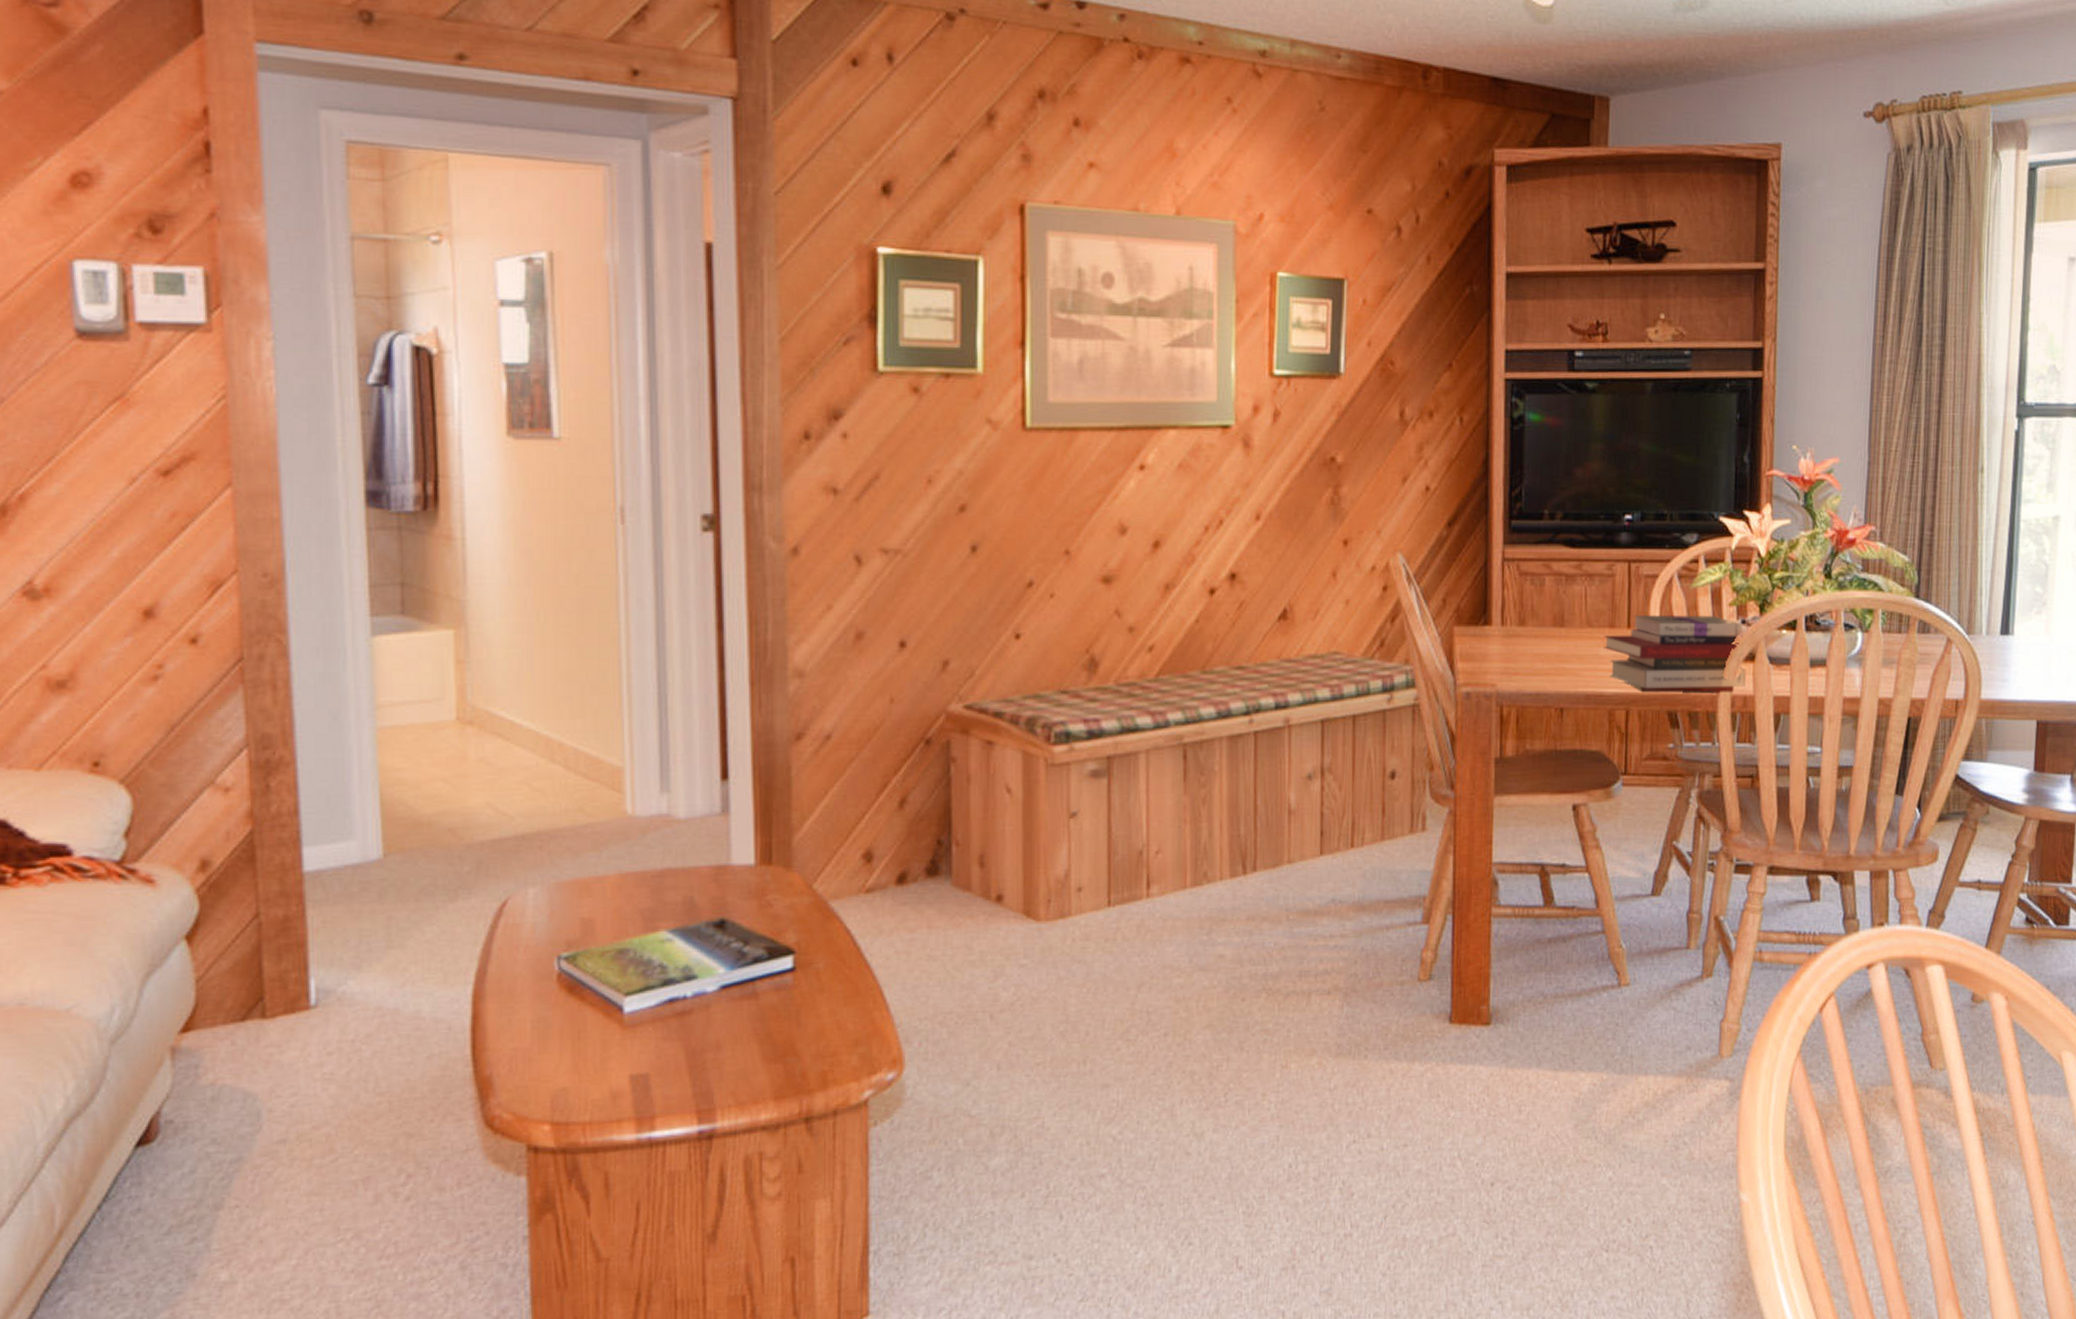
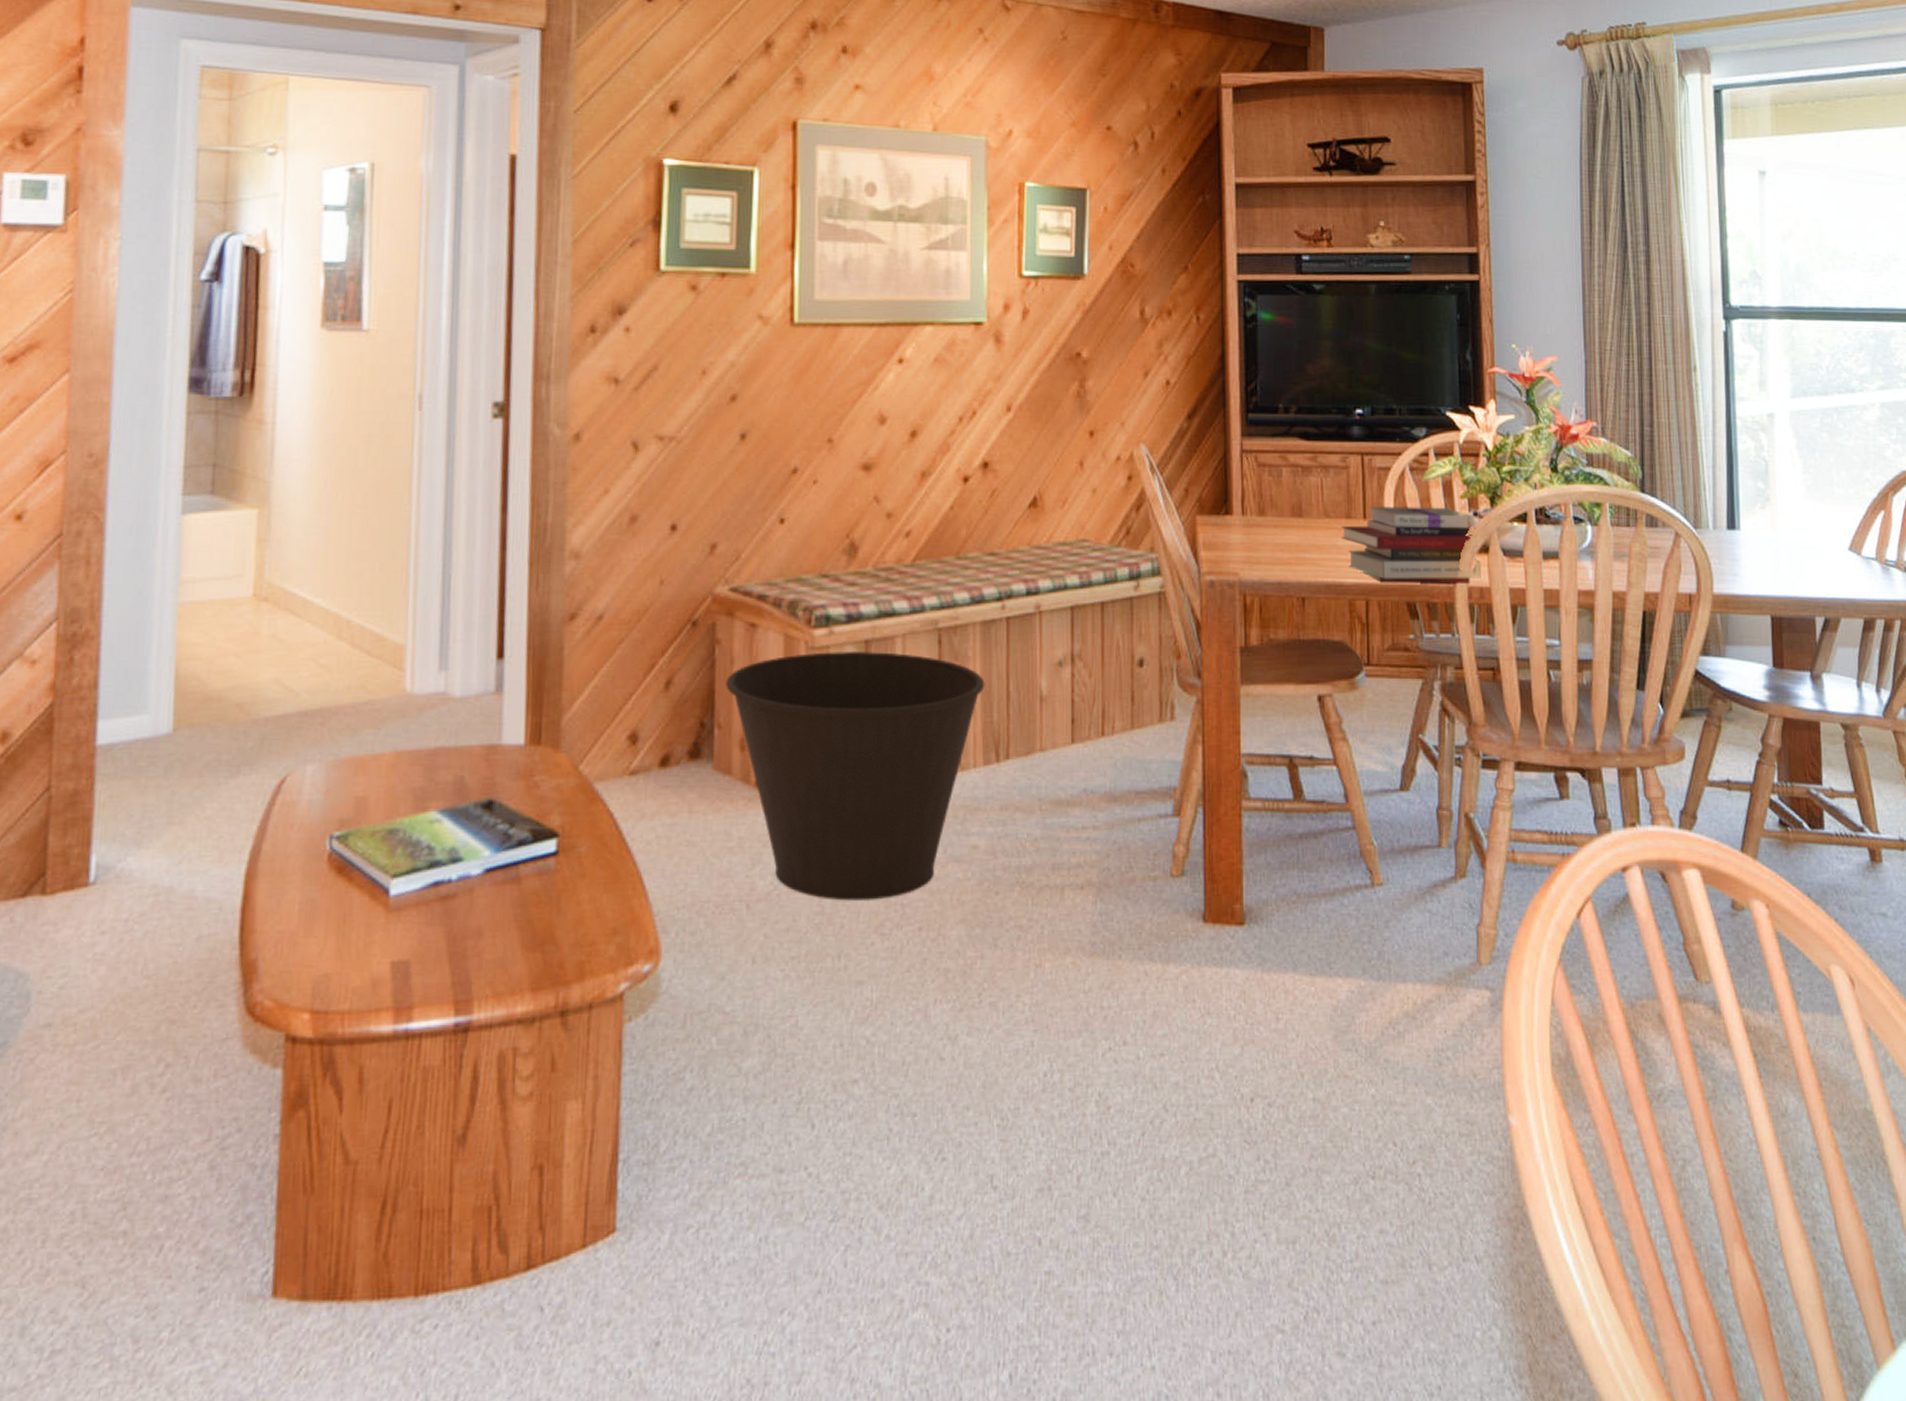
basket: none [963,767,1232,1009] -> present [726,650,985,901]

